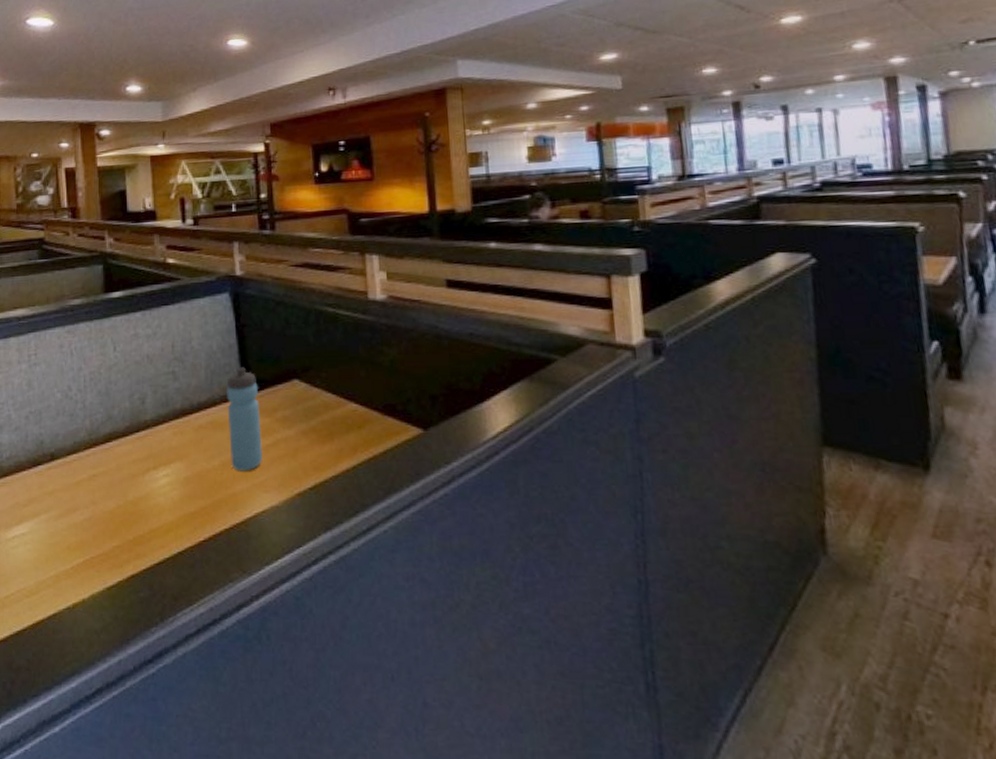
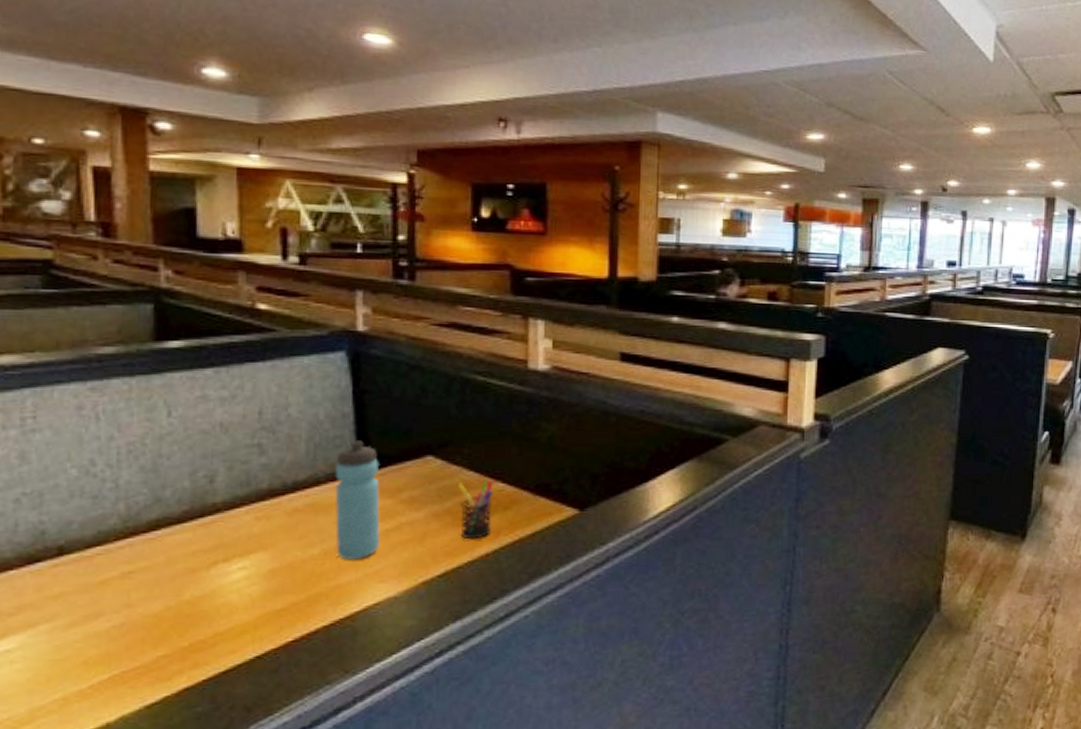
pen holder: none [319,400,350,456] -> present [458,479,494,540]

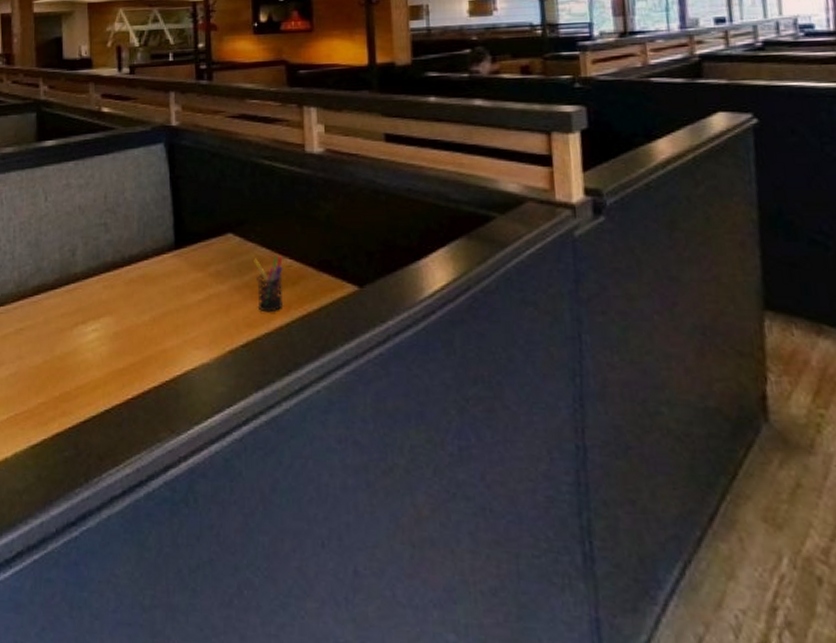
water bottle: present [334,440,381,560] -> none [159,220,195,327]

